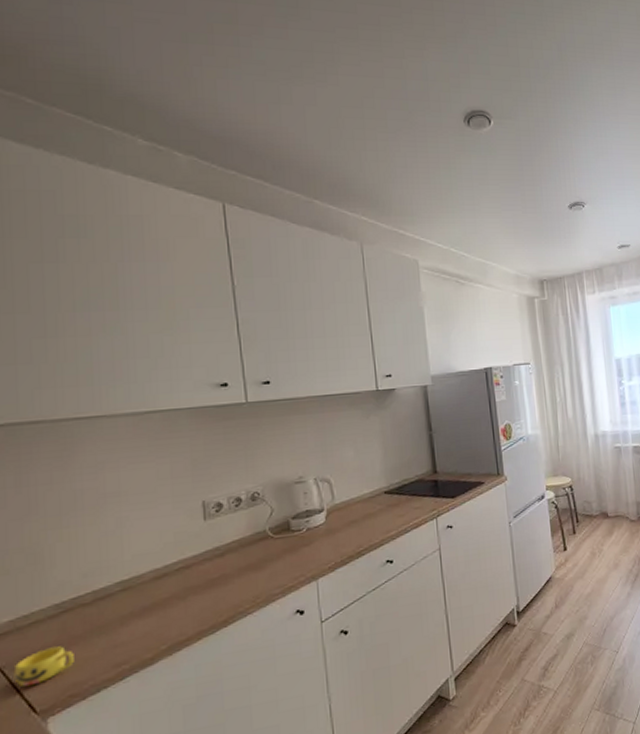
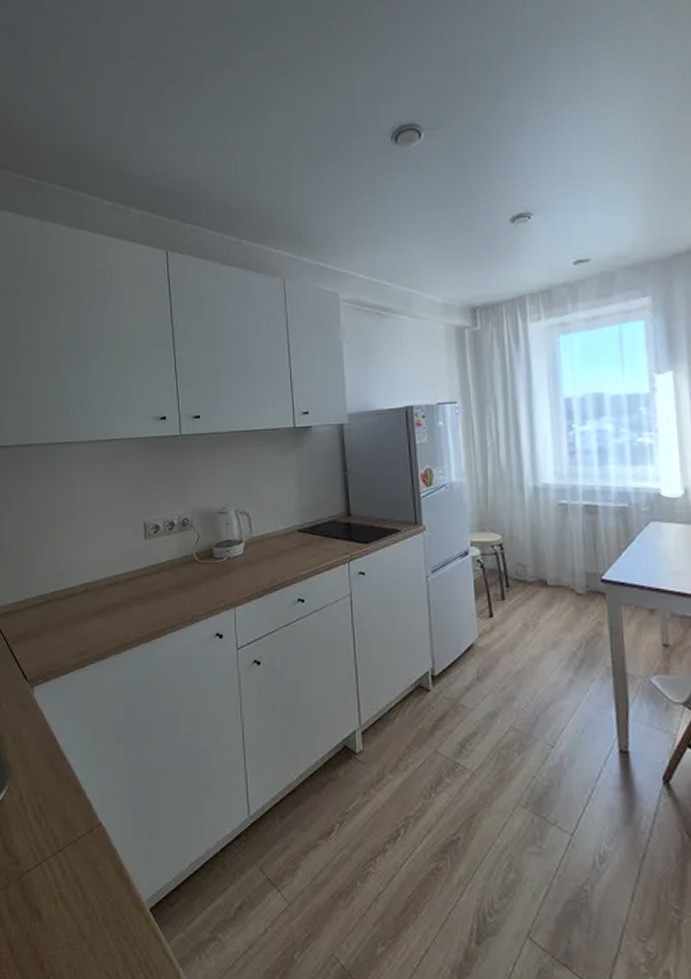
cup: present [13,646,74,687] -> none [14,630,52,658]

